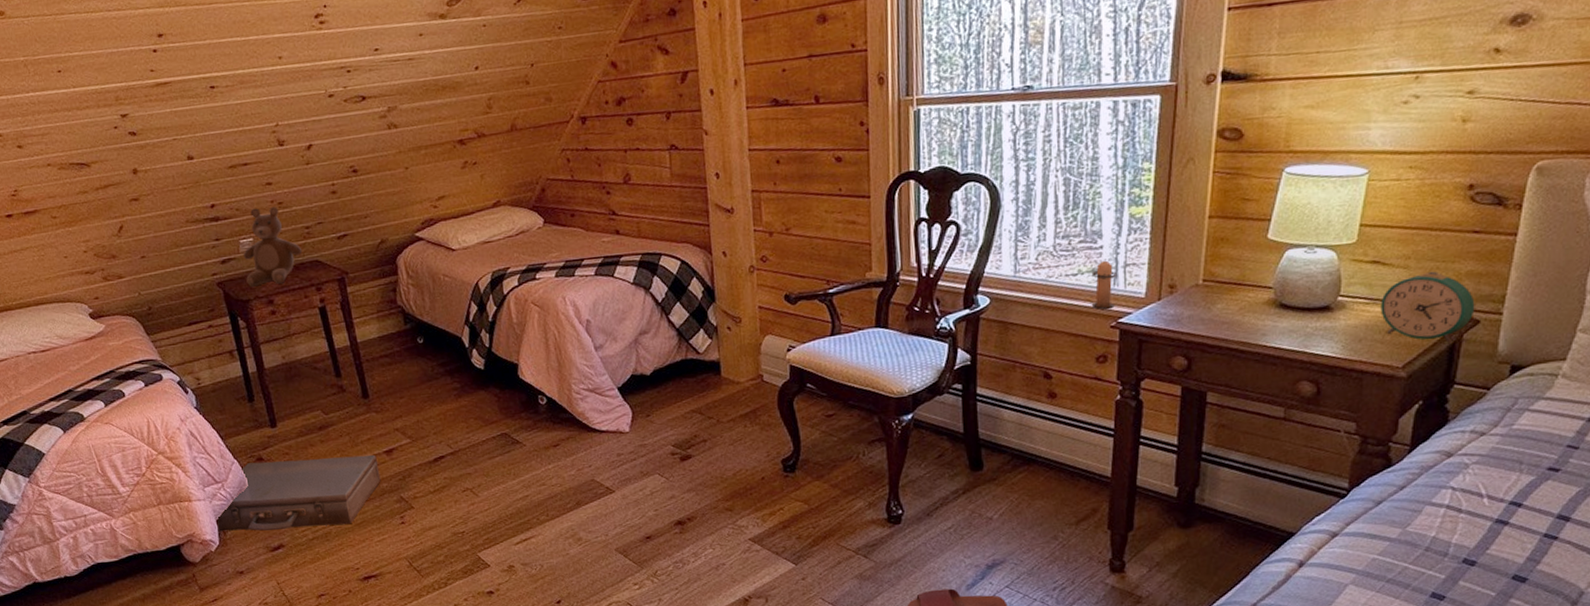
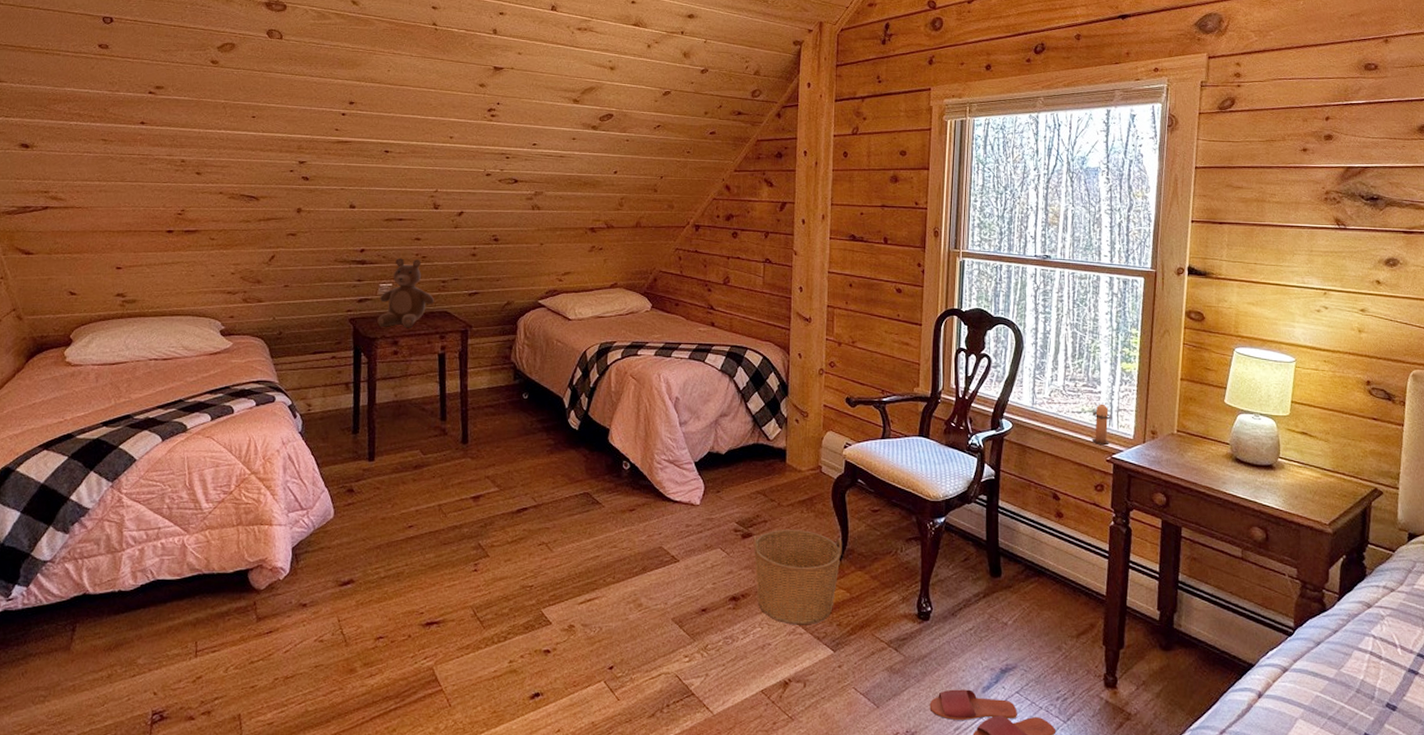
briefcase: present [217,454,381,531] -> none [292,493,464,565]
basket: none [693,445,796,543] -> present [753,530,842,625]
alarm clock: present [1380,271,1475,344] -> none [1310,446,1379,509]

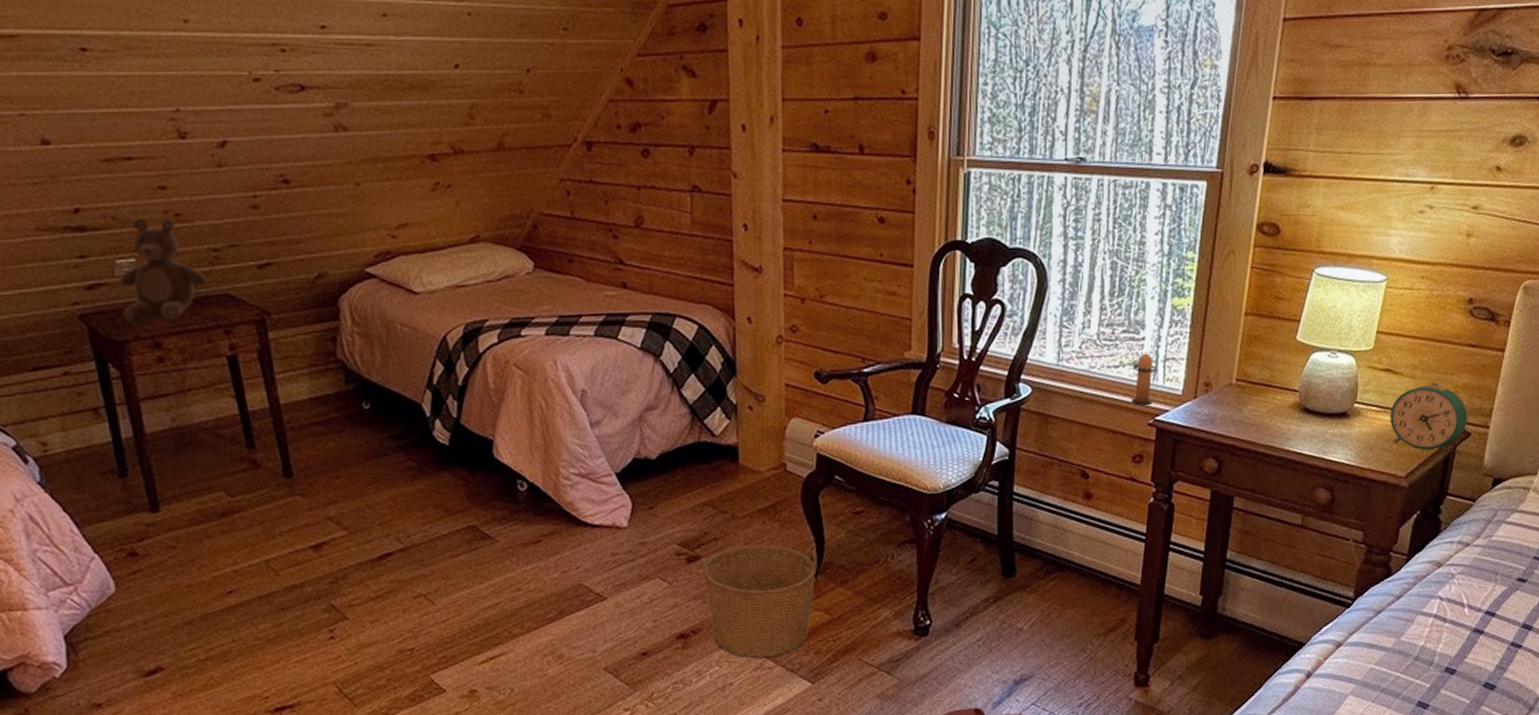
alarm clock: none [1310,446,1379,509] -> present [1390,382,1468,455]

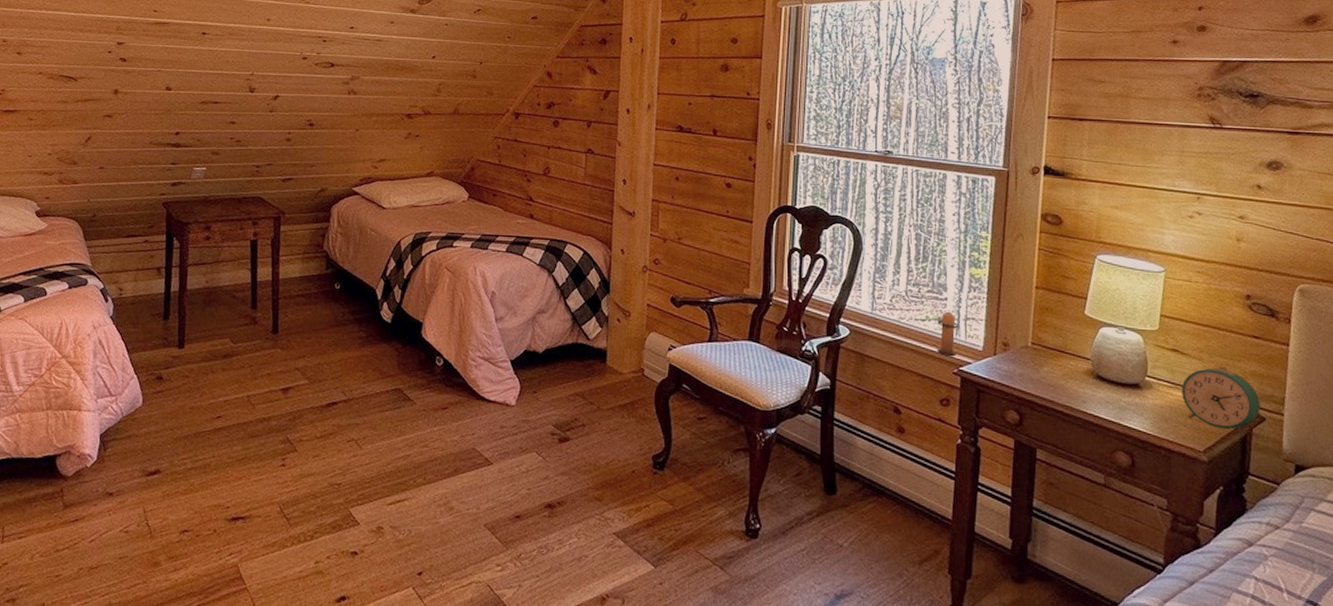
bear: present [120,218,206,324] -> none [190,141,248,213]
basket: present [702,545,818,659] -> none [570,435,665,538]

